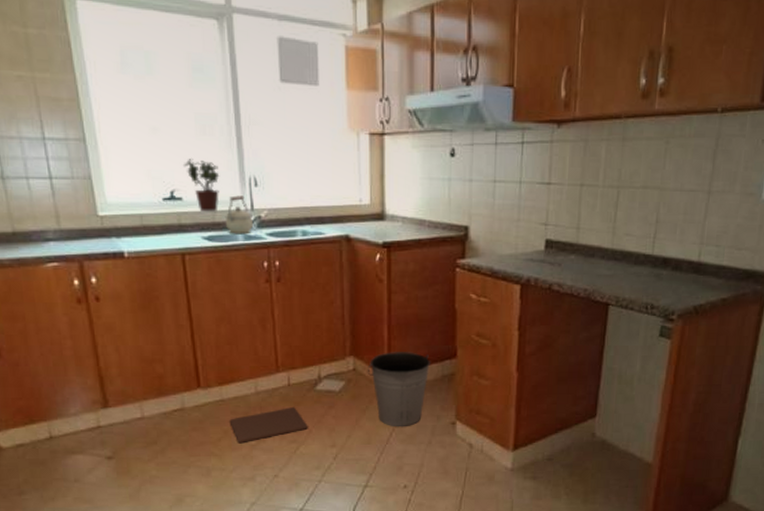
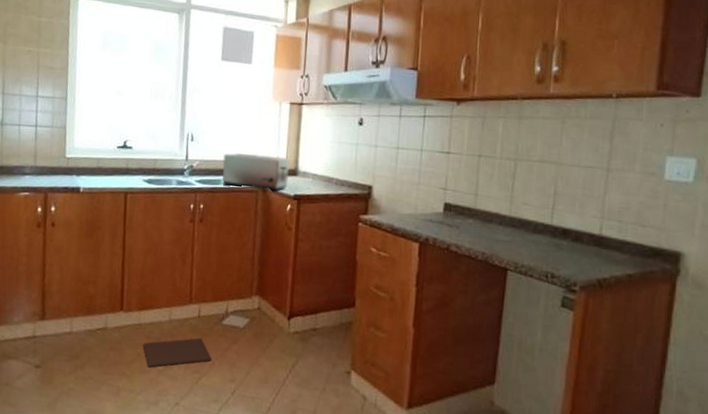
potted plant: present [184,159,220,212] -> none [137,117,164,160]
kettle: present [224,195,254,234] -> none [163,147,187,180]
toaster: none [296,197,374,240] -> present [222,153,290,192]
bucket: present [367,352,430,427] -> none [270,295,330,371]

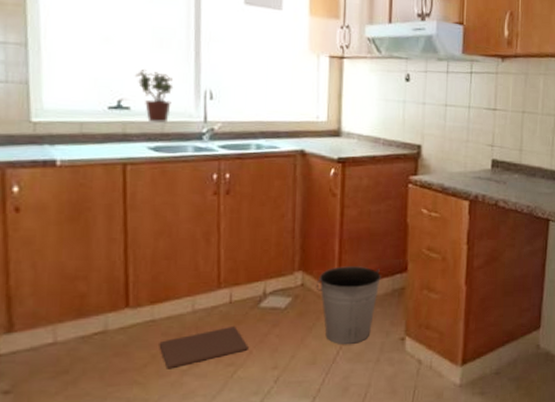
potted plant: none [137,117,164,160] -> present [135,69,174,123]
toaster: present [222,153,290,192] -> none [251,113,331,155]
bucket: none [270,295,330,371] -> present [315,266,381,345]

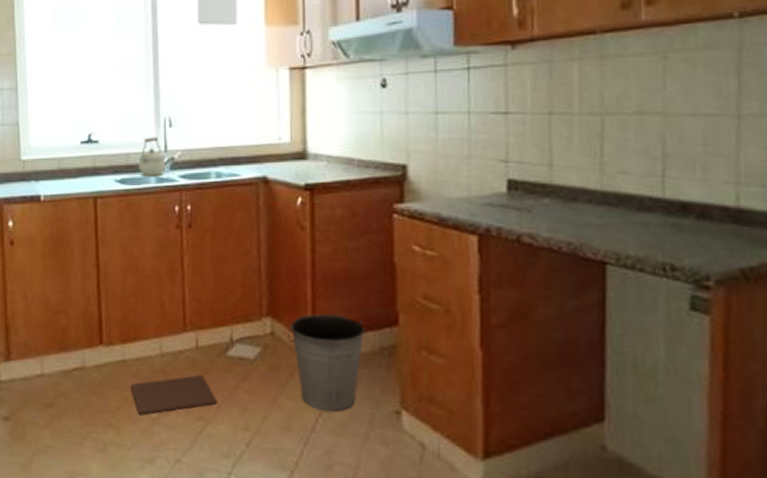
potted plant: present [135,69,174,123] -> none [102,102,136,154]
kettle: none [174,107,206,146] -> present [138,137,167,177]

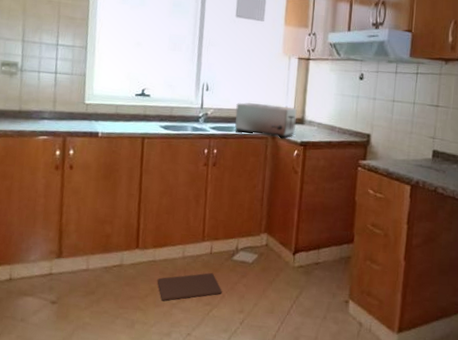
kettle: present [138,137,167,177] -> none [179,96,202,126]
toaster: none [211,136,295,182] -> present [235,102,297,138]
bucket: present [287,314,365,412] -> none [277,232,331,301]

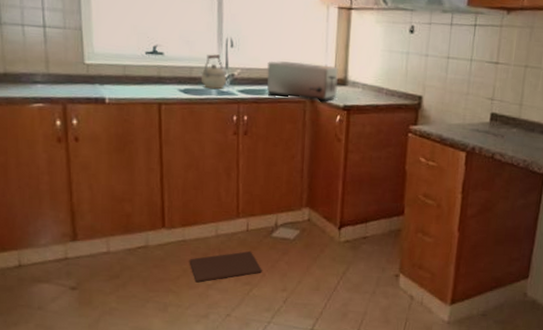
kettle: none [179,96,202,126] -> present [200,54,227,90]

